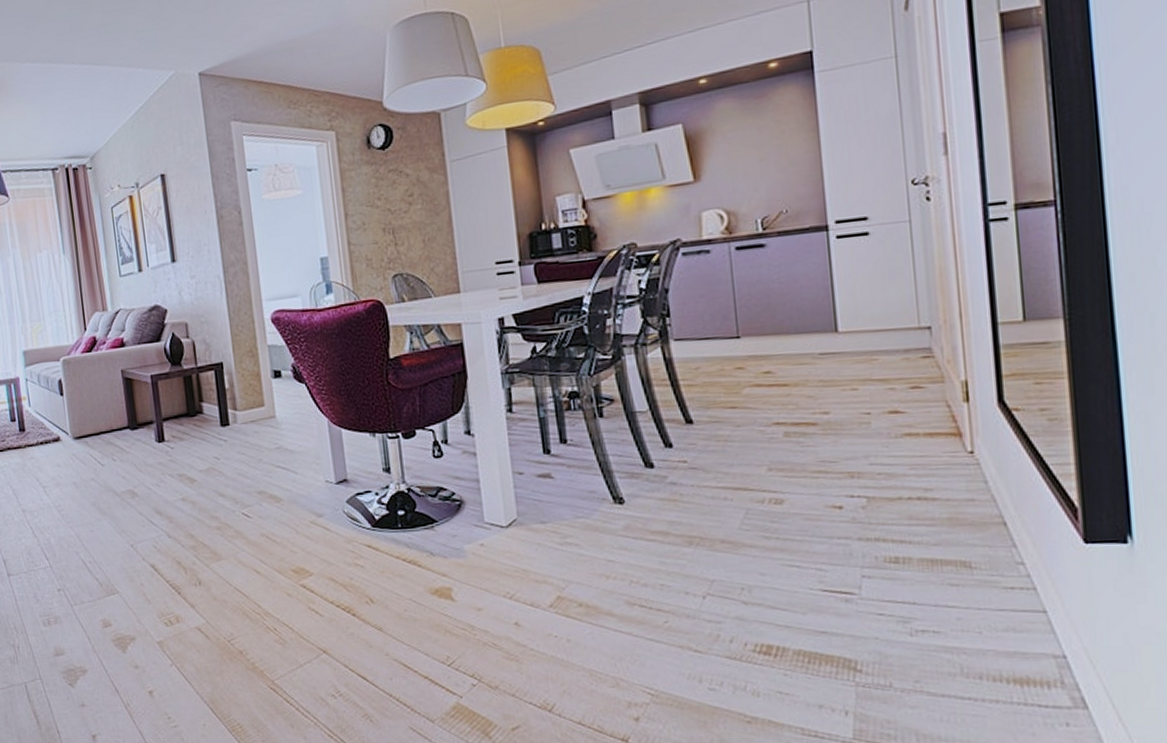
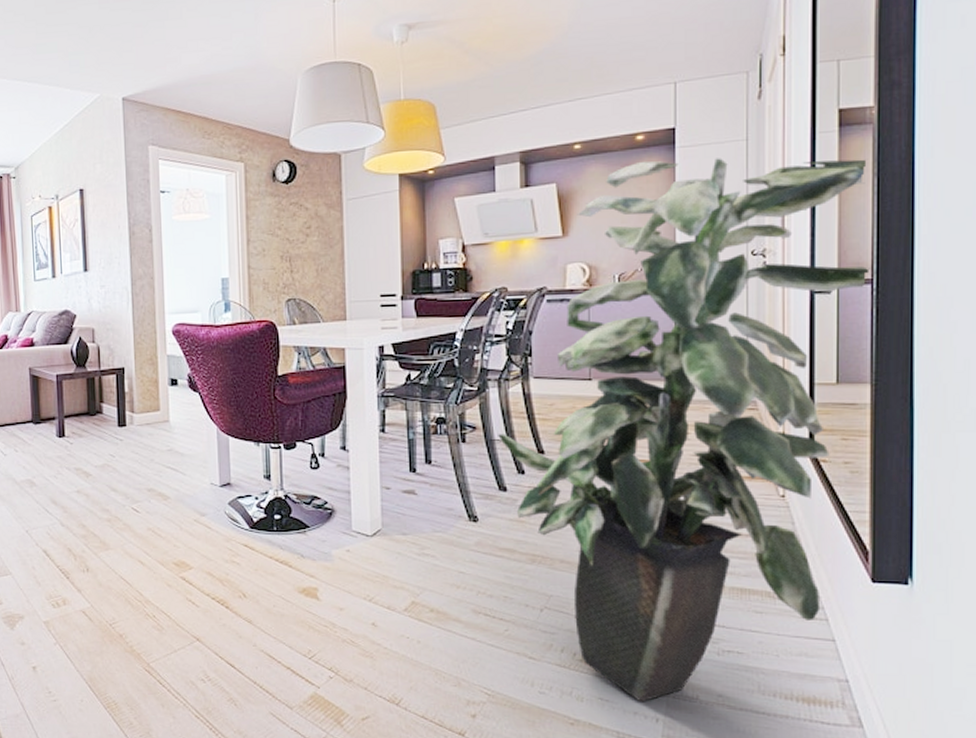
indoor plant: none [639,66,1052,694] -> present [498,158,870,702]

